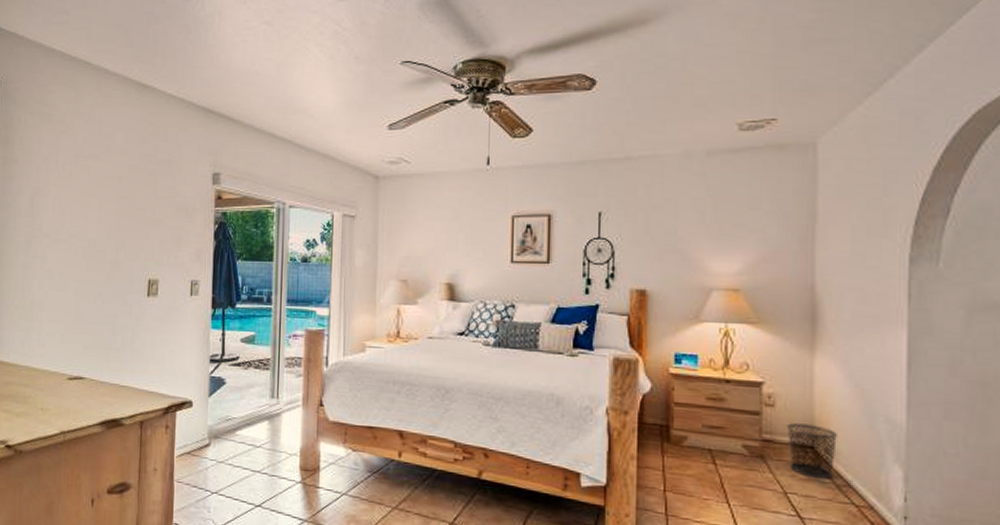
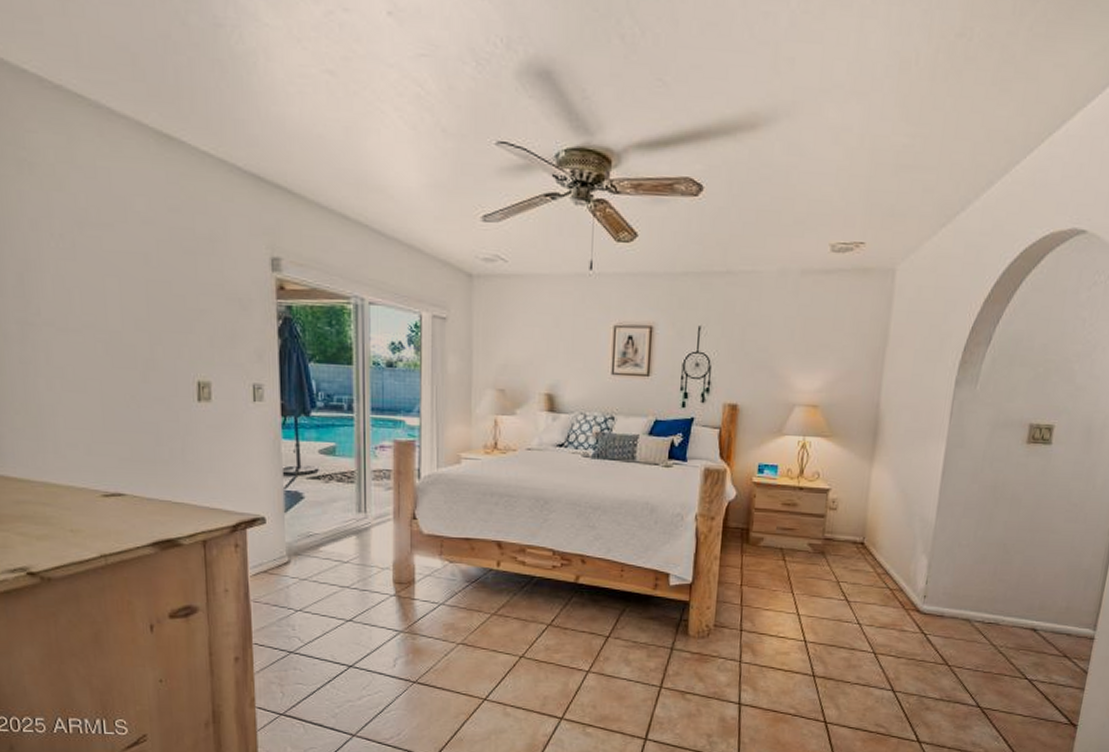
waste bin: present [786,423,837,479] -> none [843,524,883,569]

